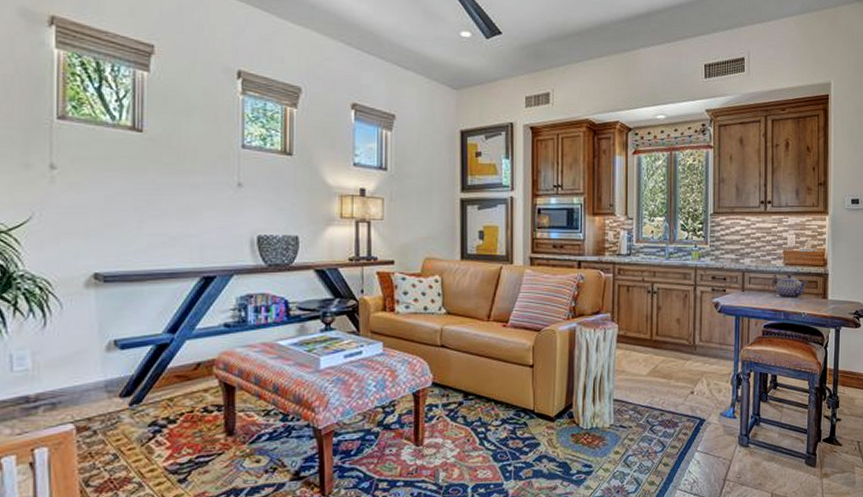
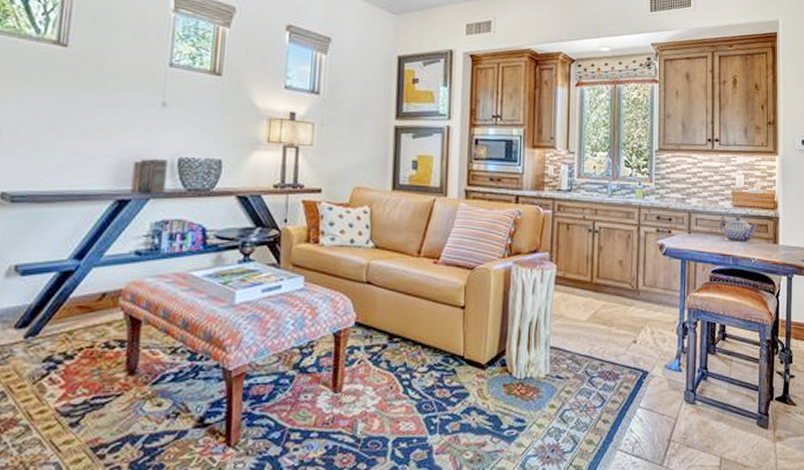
books: none [215,237,247,271] -> present [130,159,167,195]

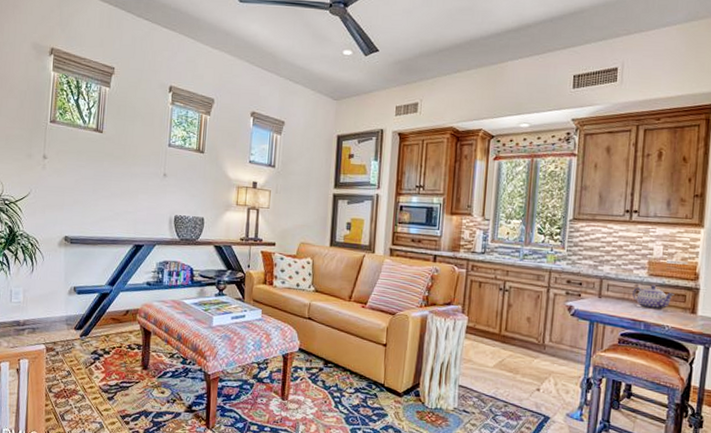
books: present [130,159,167,195] -> none [143,215,167,242]

